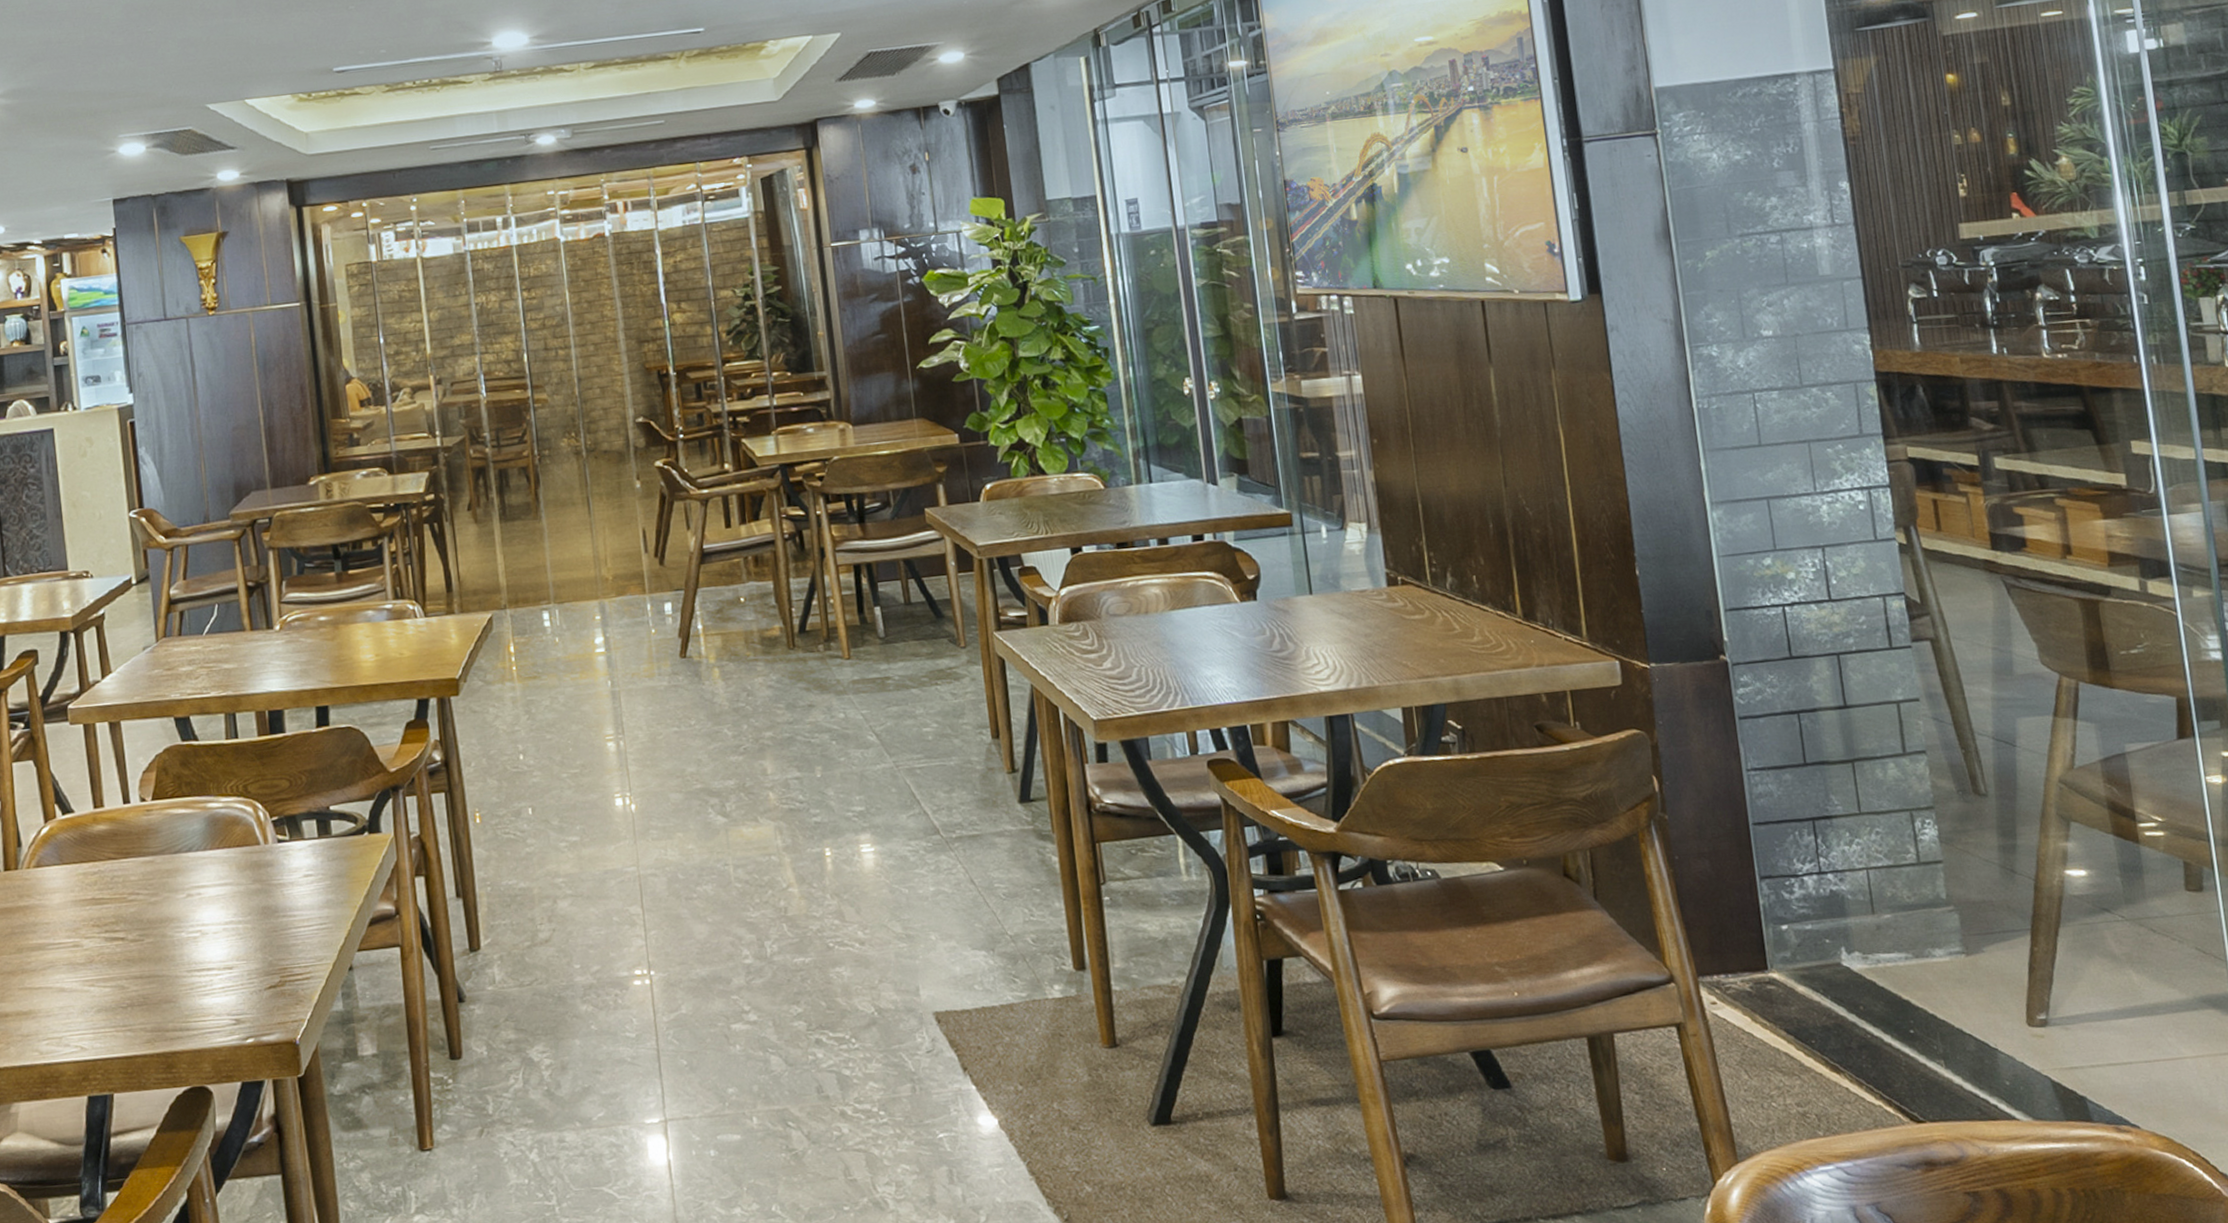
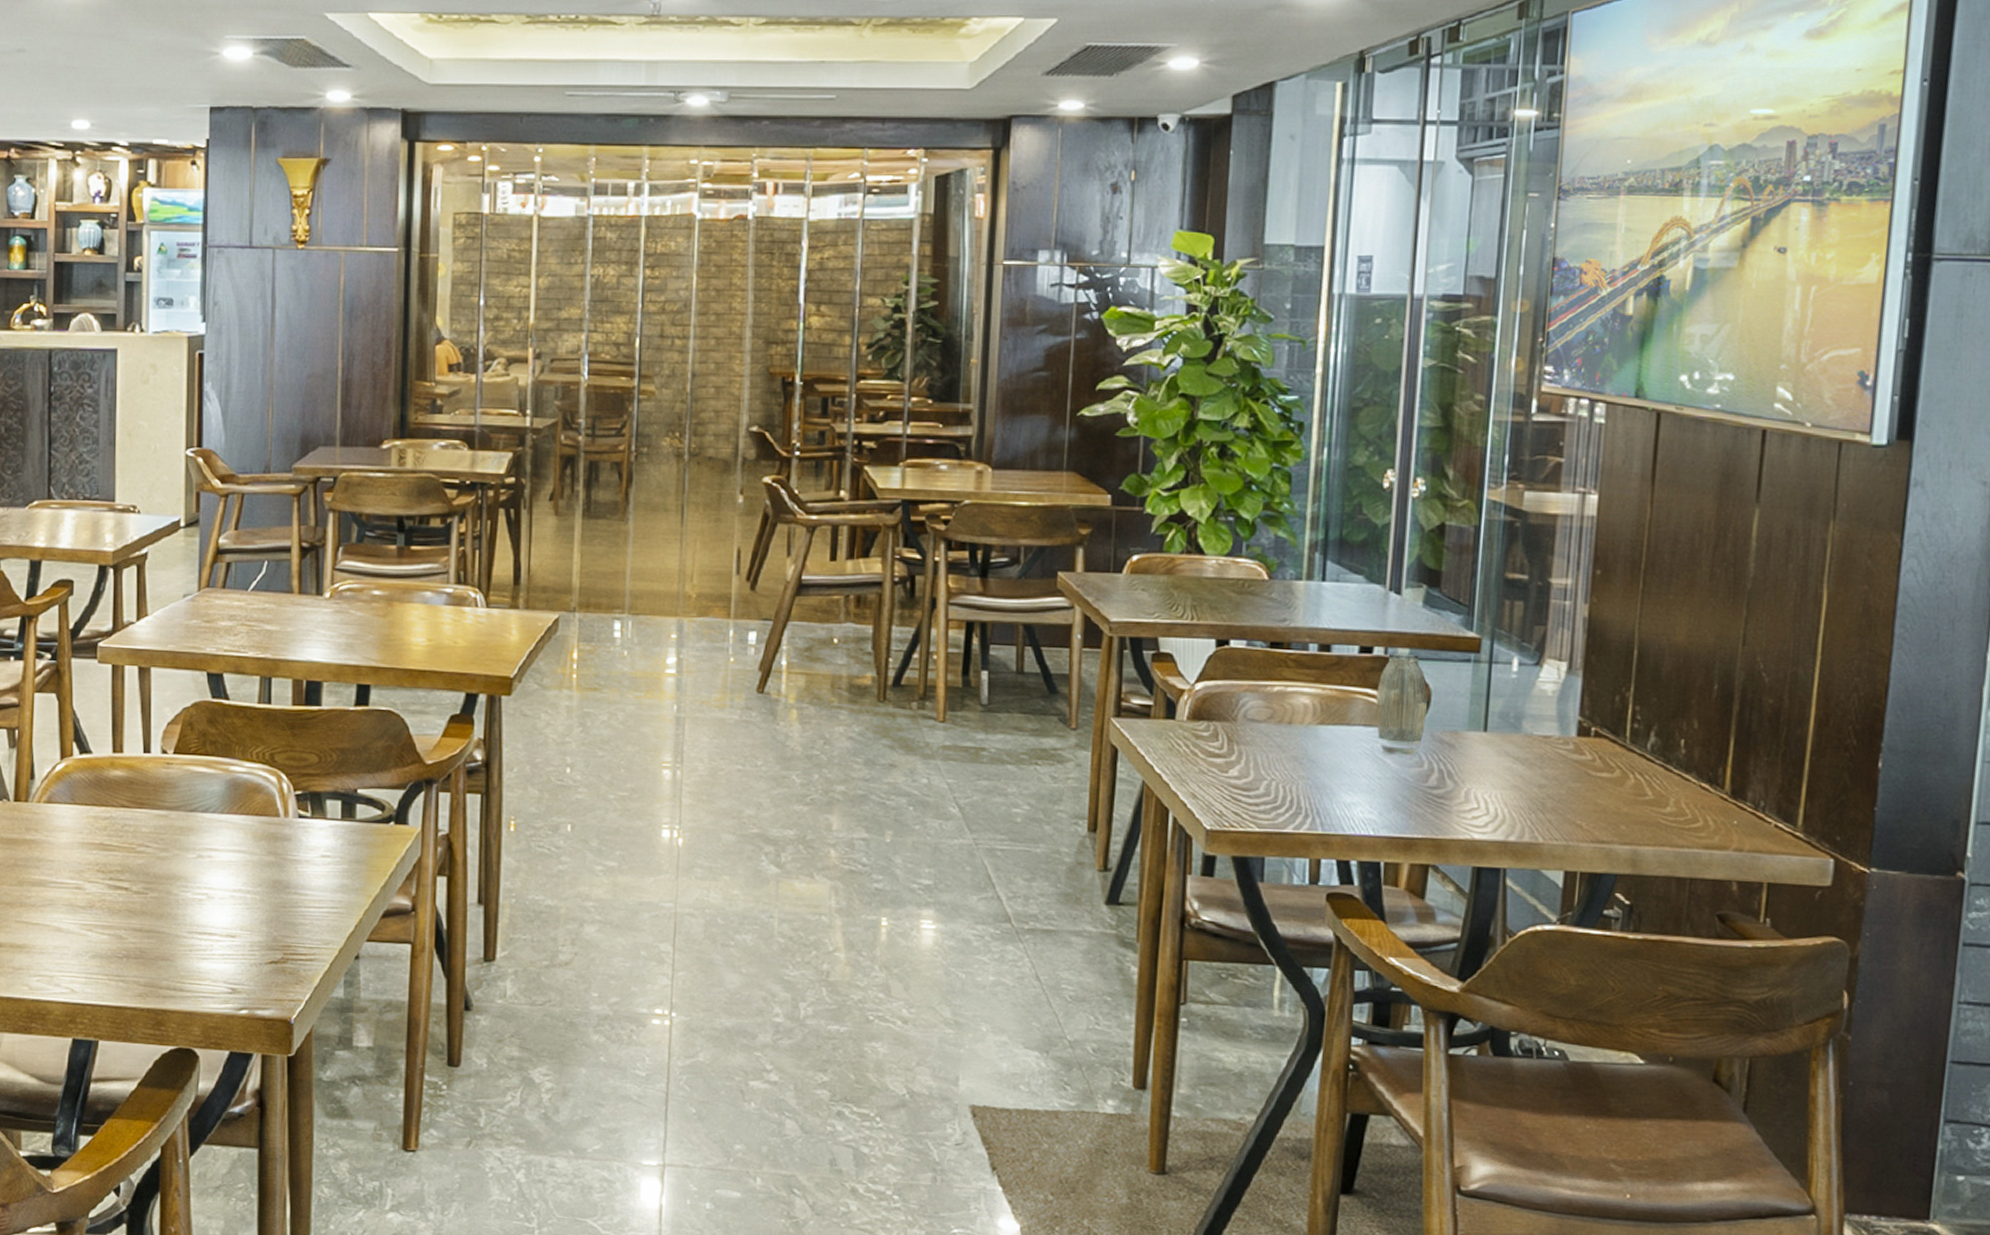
vase: none [1213,535,1261,630] -> present [1375,653,1428,758]

